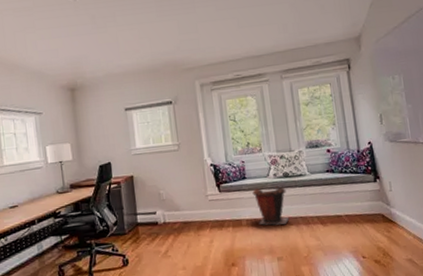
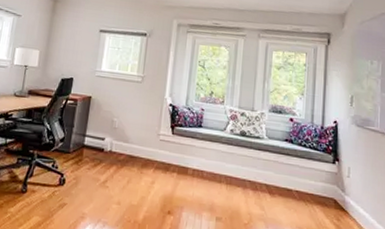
waste bin: present [252,186,290,225] -> none [205,139,240,184]

